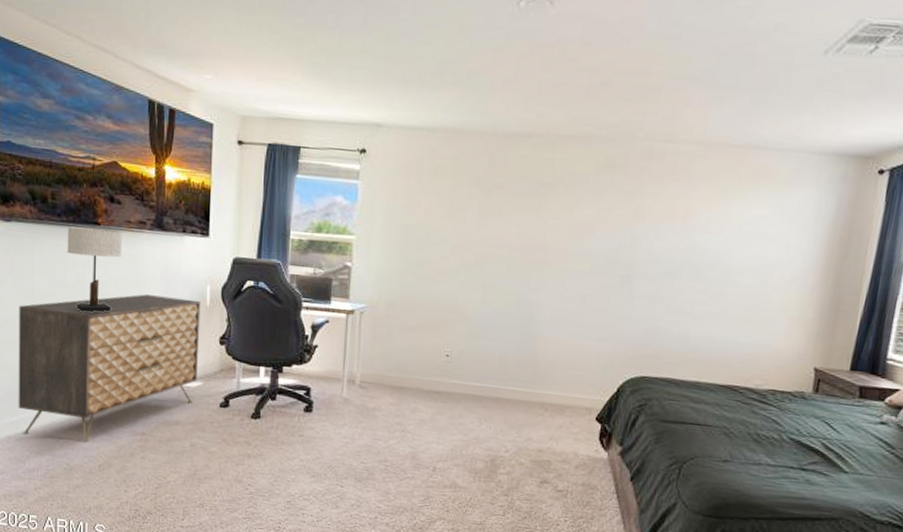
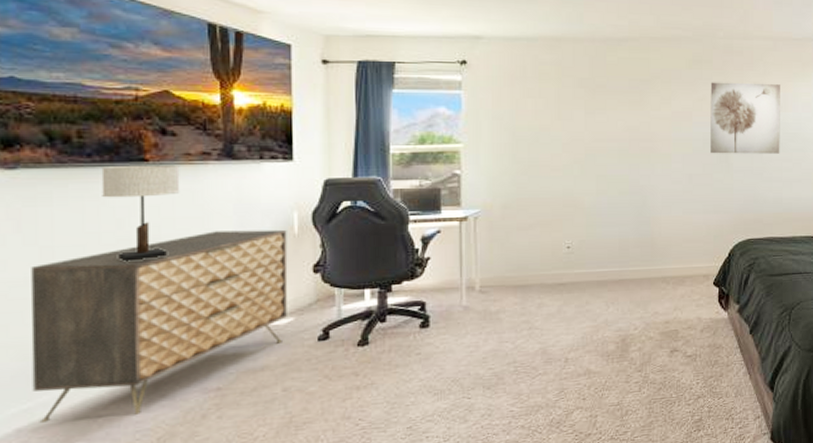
wall art: none [611,191,706,283] -> present [710,82,780,154]

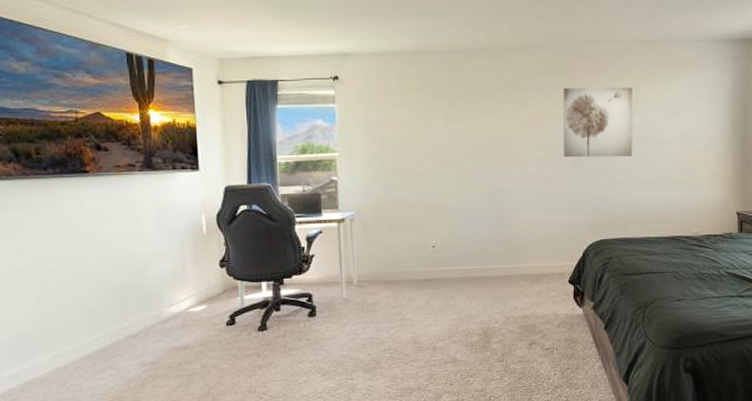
dresser: present [31,229,288,423] -> none [10,230,201,385]
table lamp: present [101,164,180,262] -> none [54,175,114,257]

